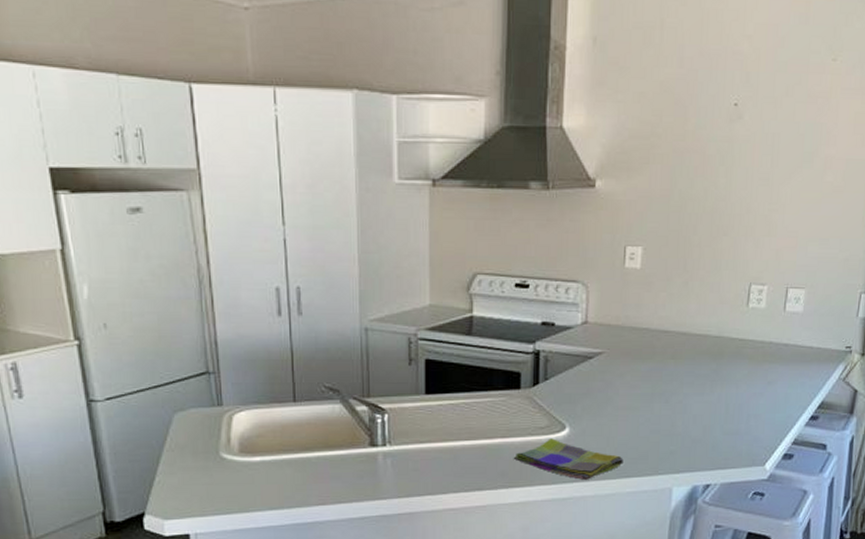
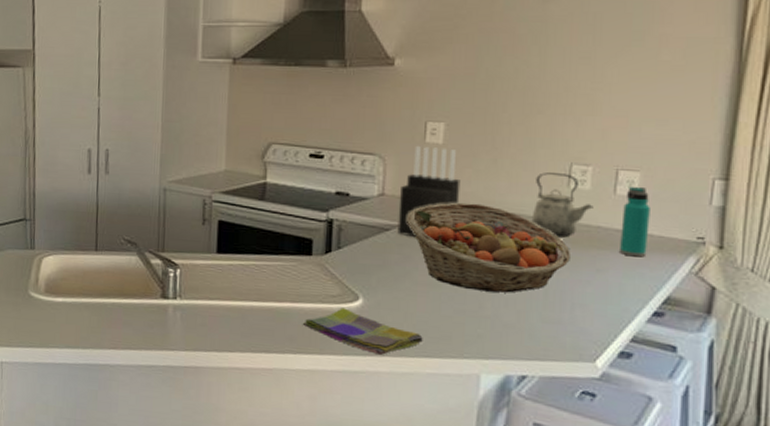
knife block: none [600,271,656,364] -> present [397,145,461,238]
fruit basket: none [607,326,748,410] -> present [405,202,570,293]
kettle: none [716,293,767,354] -> present [531,172,594,237]
water bottle: none [787,302,812,368] -> present [620,186,650,257]

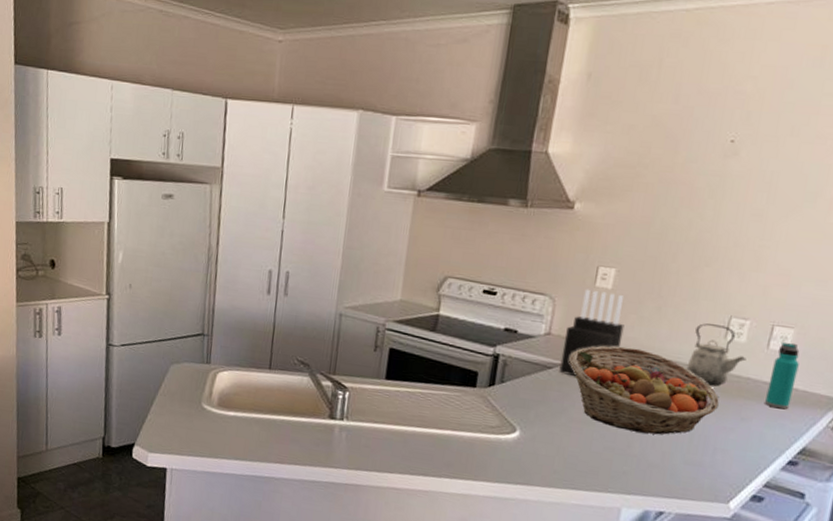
dish towel: present [302,308,423,355] -> none [460,438,572,485]

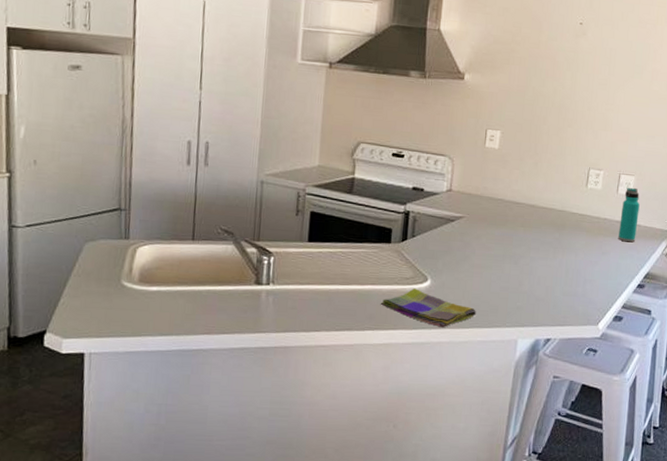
dish towel: none [460,438,572,485] -> present [380,288,476,327]
knife block: present [559,289,625,377] -> none [460,149,510,228]
fruit basket: present [568,345,719,435] -> none [467,198,585,273]
kettle: present [686,323,746,386] -> none [559,175,603,227]

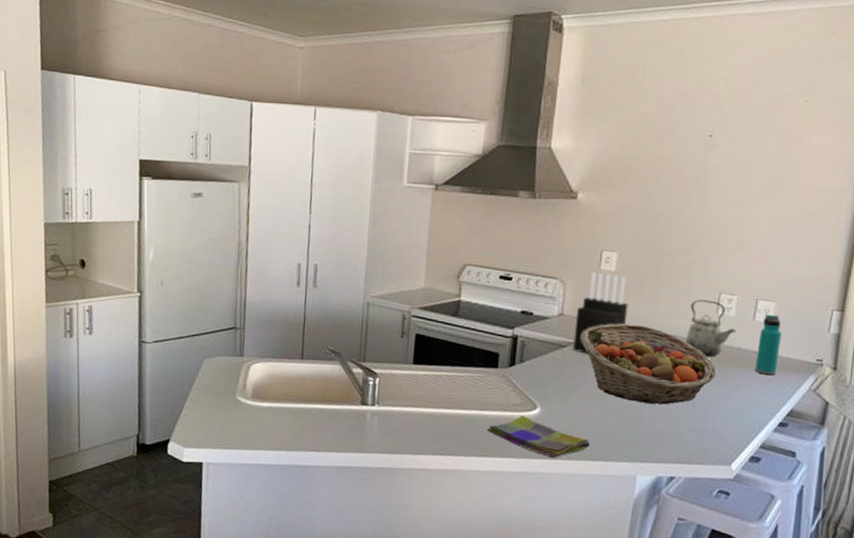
knife block: none [460,149,510,228] -> present [573,271,628,354]
fruit basket: none [467,198,585,273] -> present [580,323,716,405]
kettle: none [559,175,603,227] -> present [685,300,736,357]

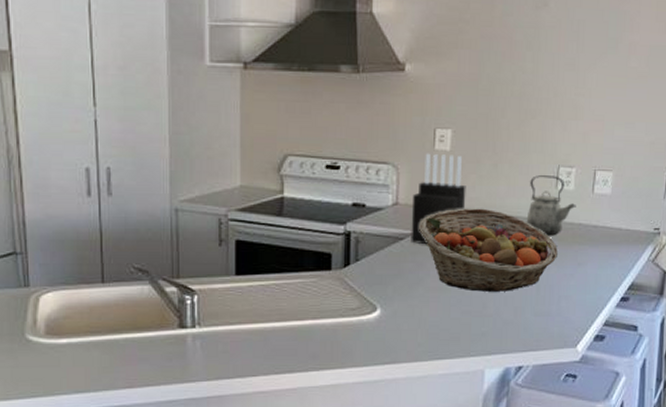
dish towel: present [486,415,590,458] -> none [324,320,435,362]
water bottle: present [755,314,782,376] -> none [596,185,620,250]

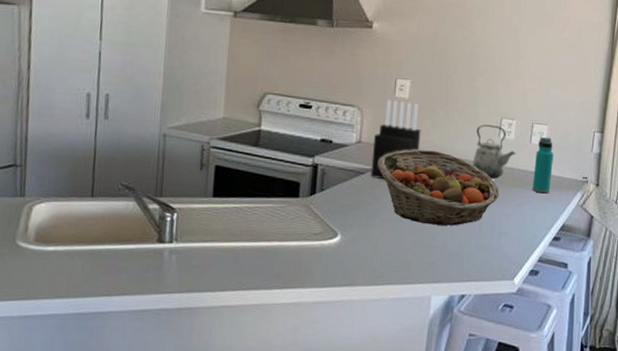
water bottle: none [596,185,620,250] -> present [533,137,554,194]

